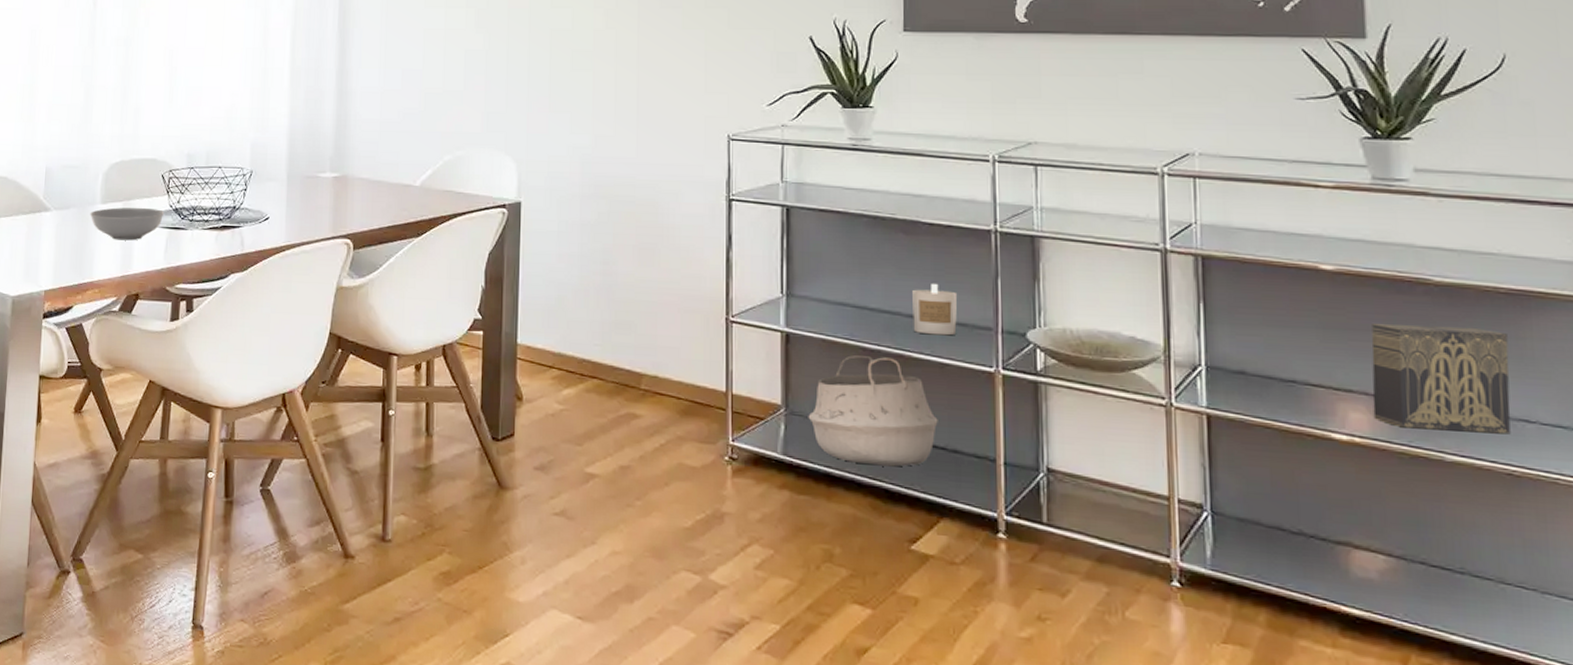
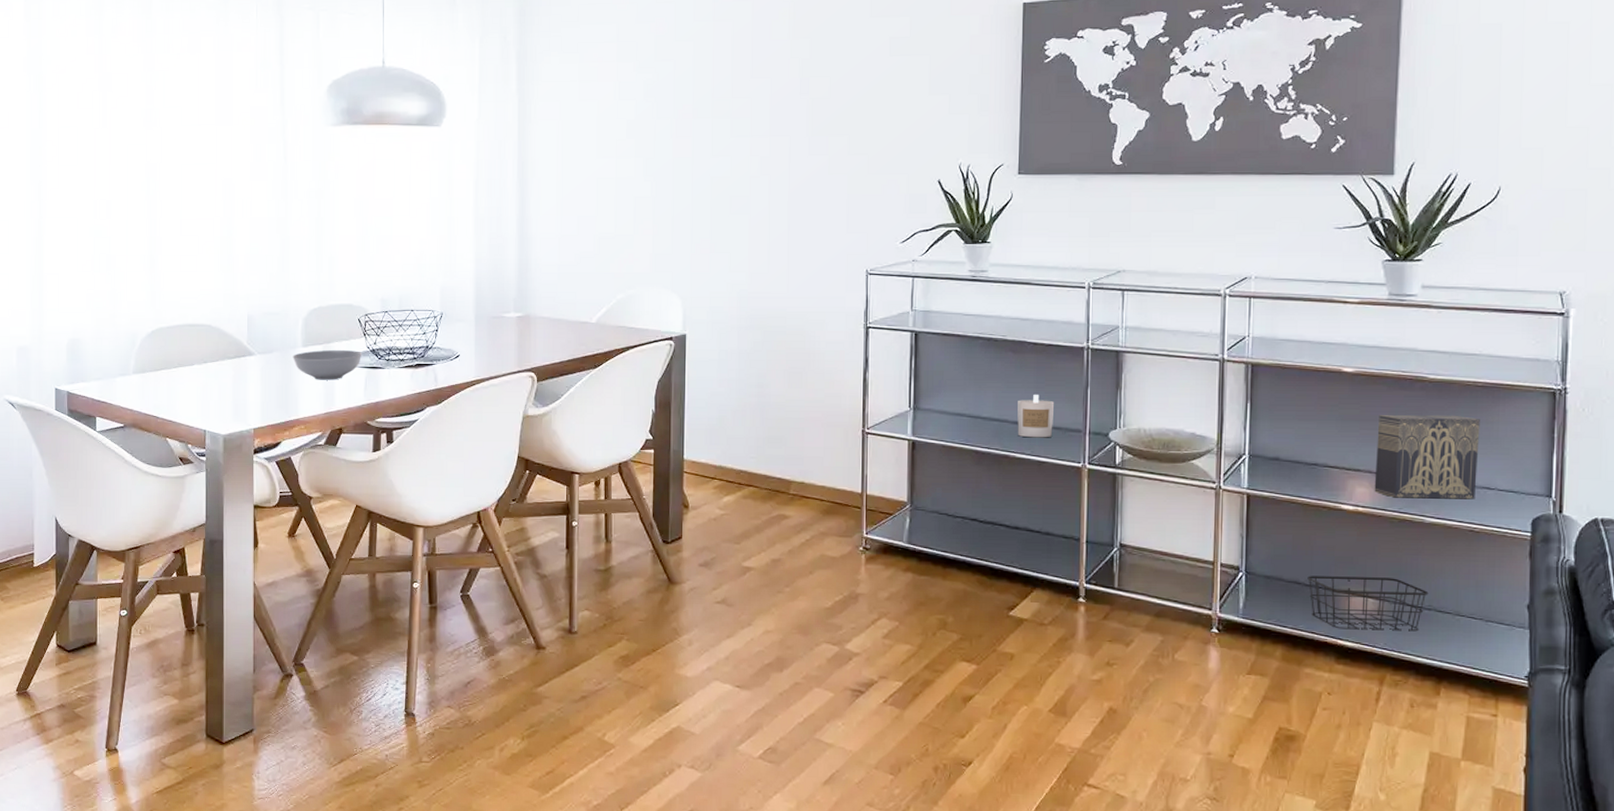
woven basket: present [808,354,938,467] -> none [929,457,1035,549]
basket: none [1293,521,1459,601] -> present [1307,576,1429,632]

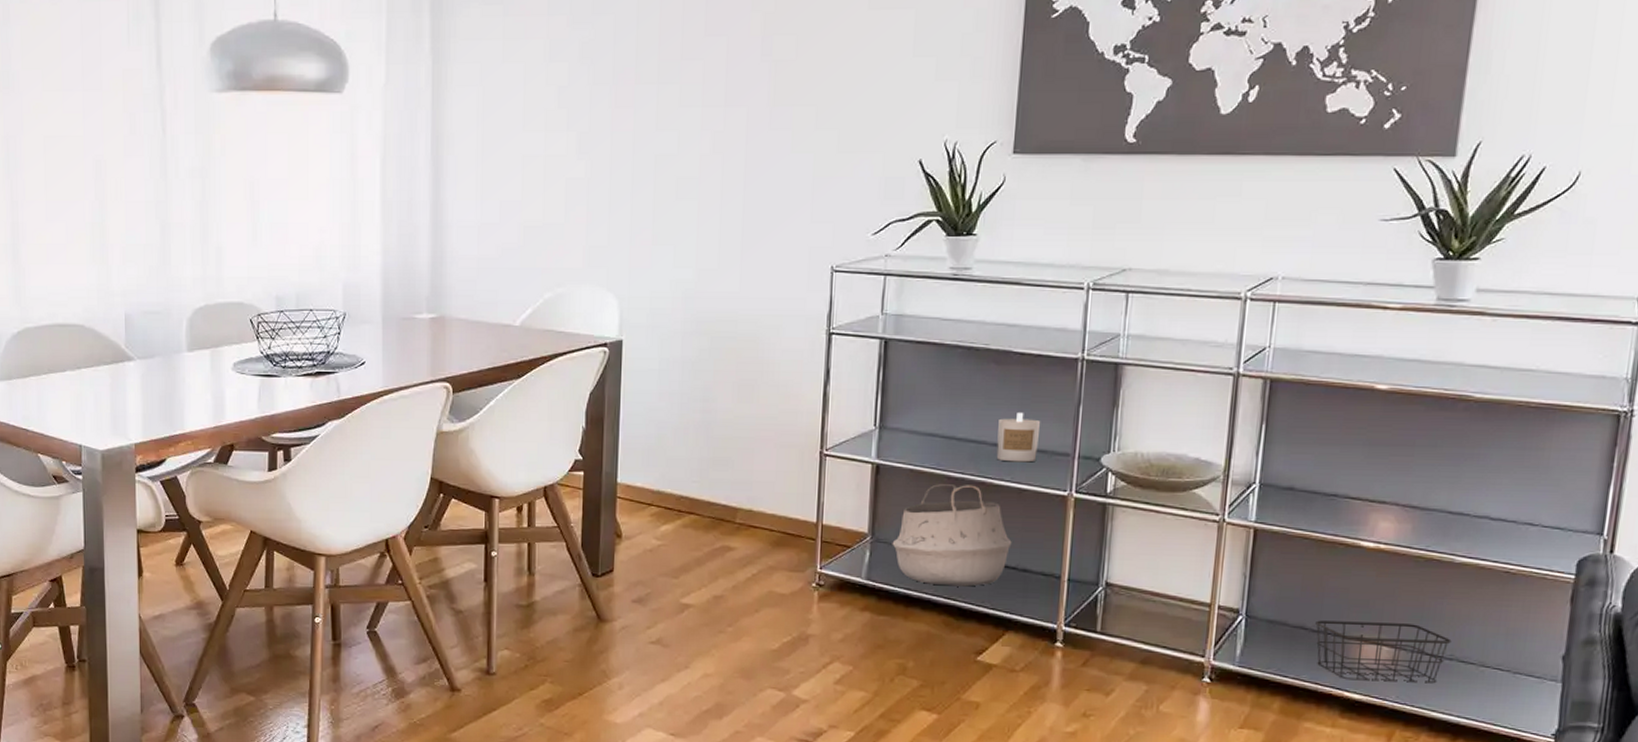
bowl: present [292,349,363,380] -> none [176,354,255,390]
woven basket: none [929,457,1035,549] -> present [892,483,1012,587]
decorative box: present [1374,414,1480,500] -> none [1400,438,1530,537]

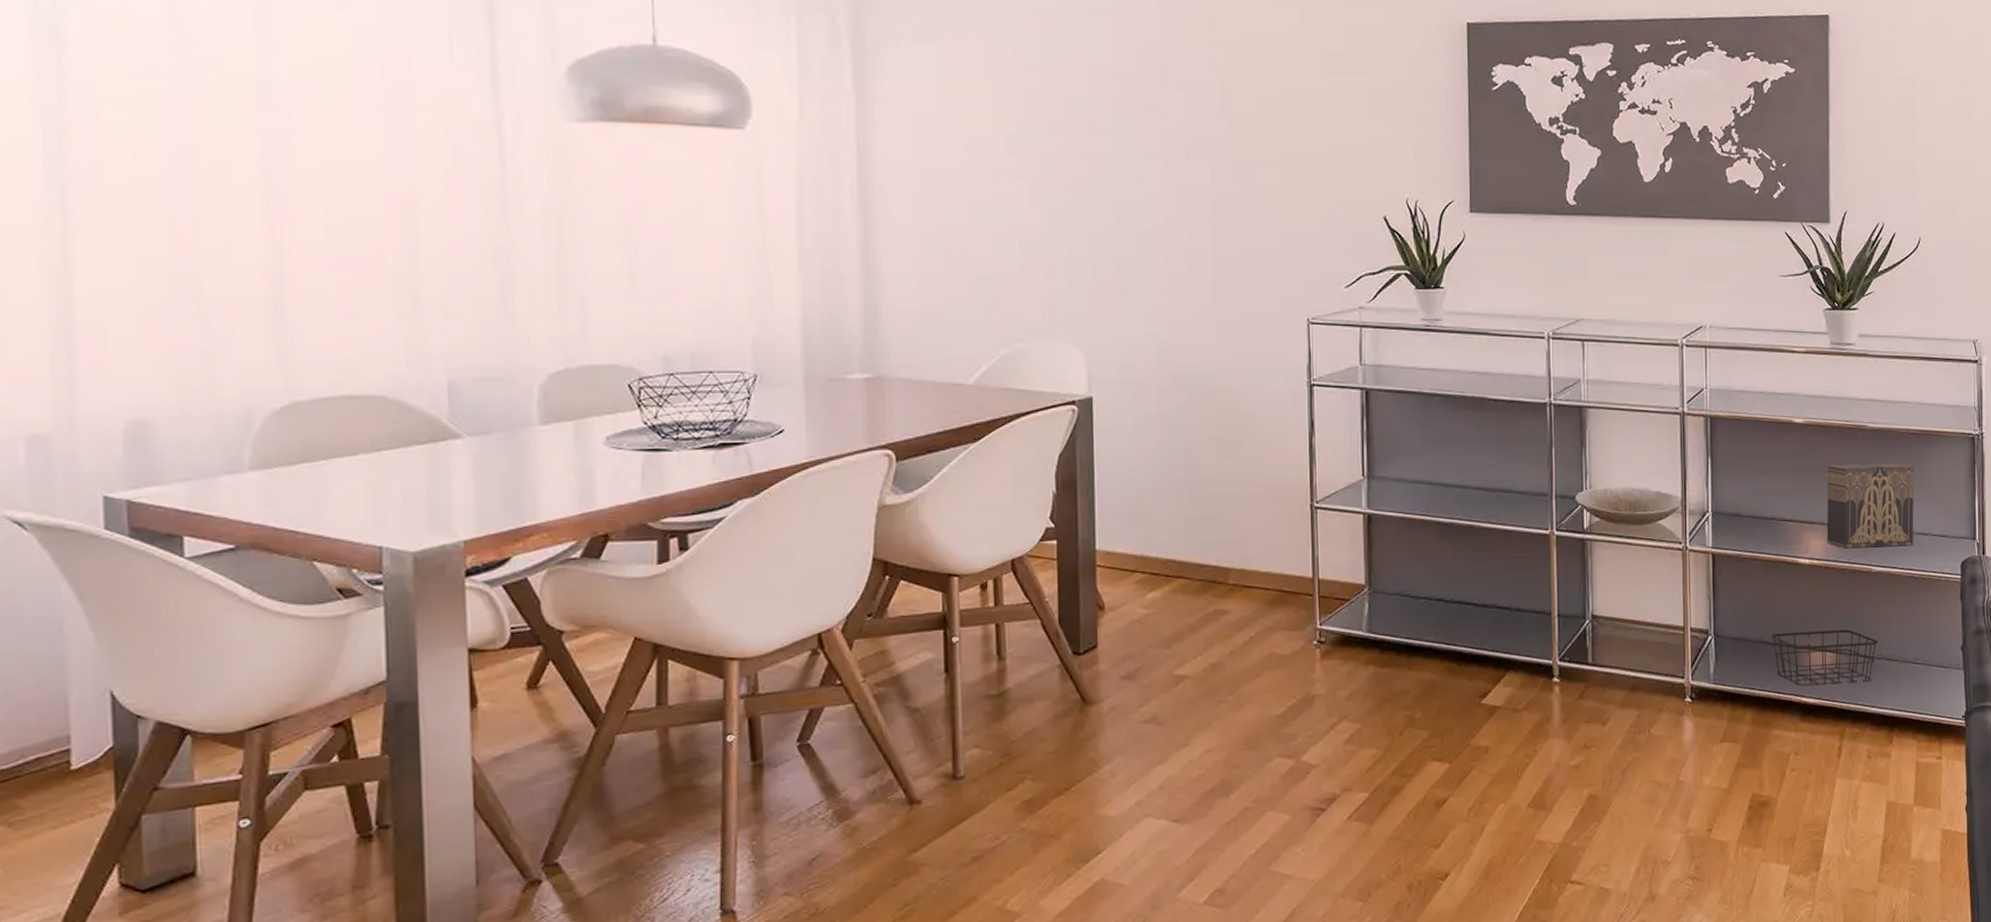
woven basket: present [892,483,1012,587] -> none [1390,529,1503,632]
candle: present [996,413,1041,463] -> none [1480,457,1519,505]
decorative box: none [1400,438,1530,537] -> present [1826,463,1915,549]

